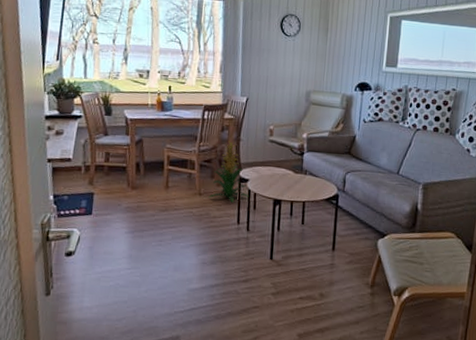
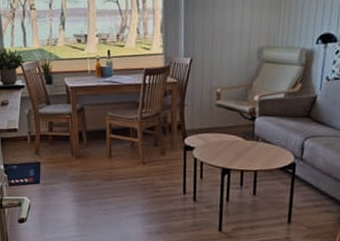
indoor plant: present [208,140,249,203] -> none [152,106,195,172]

